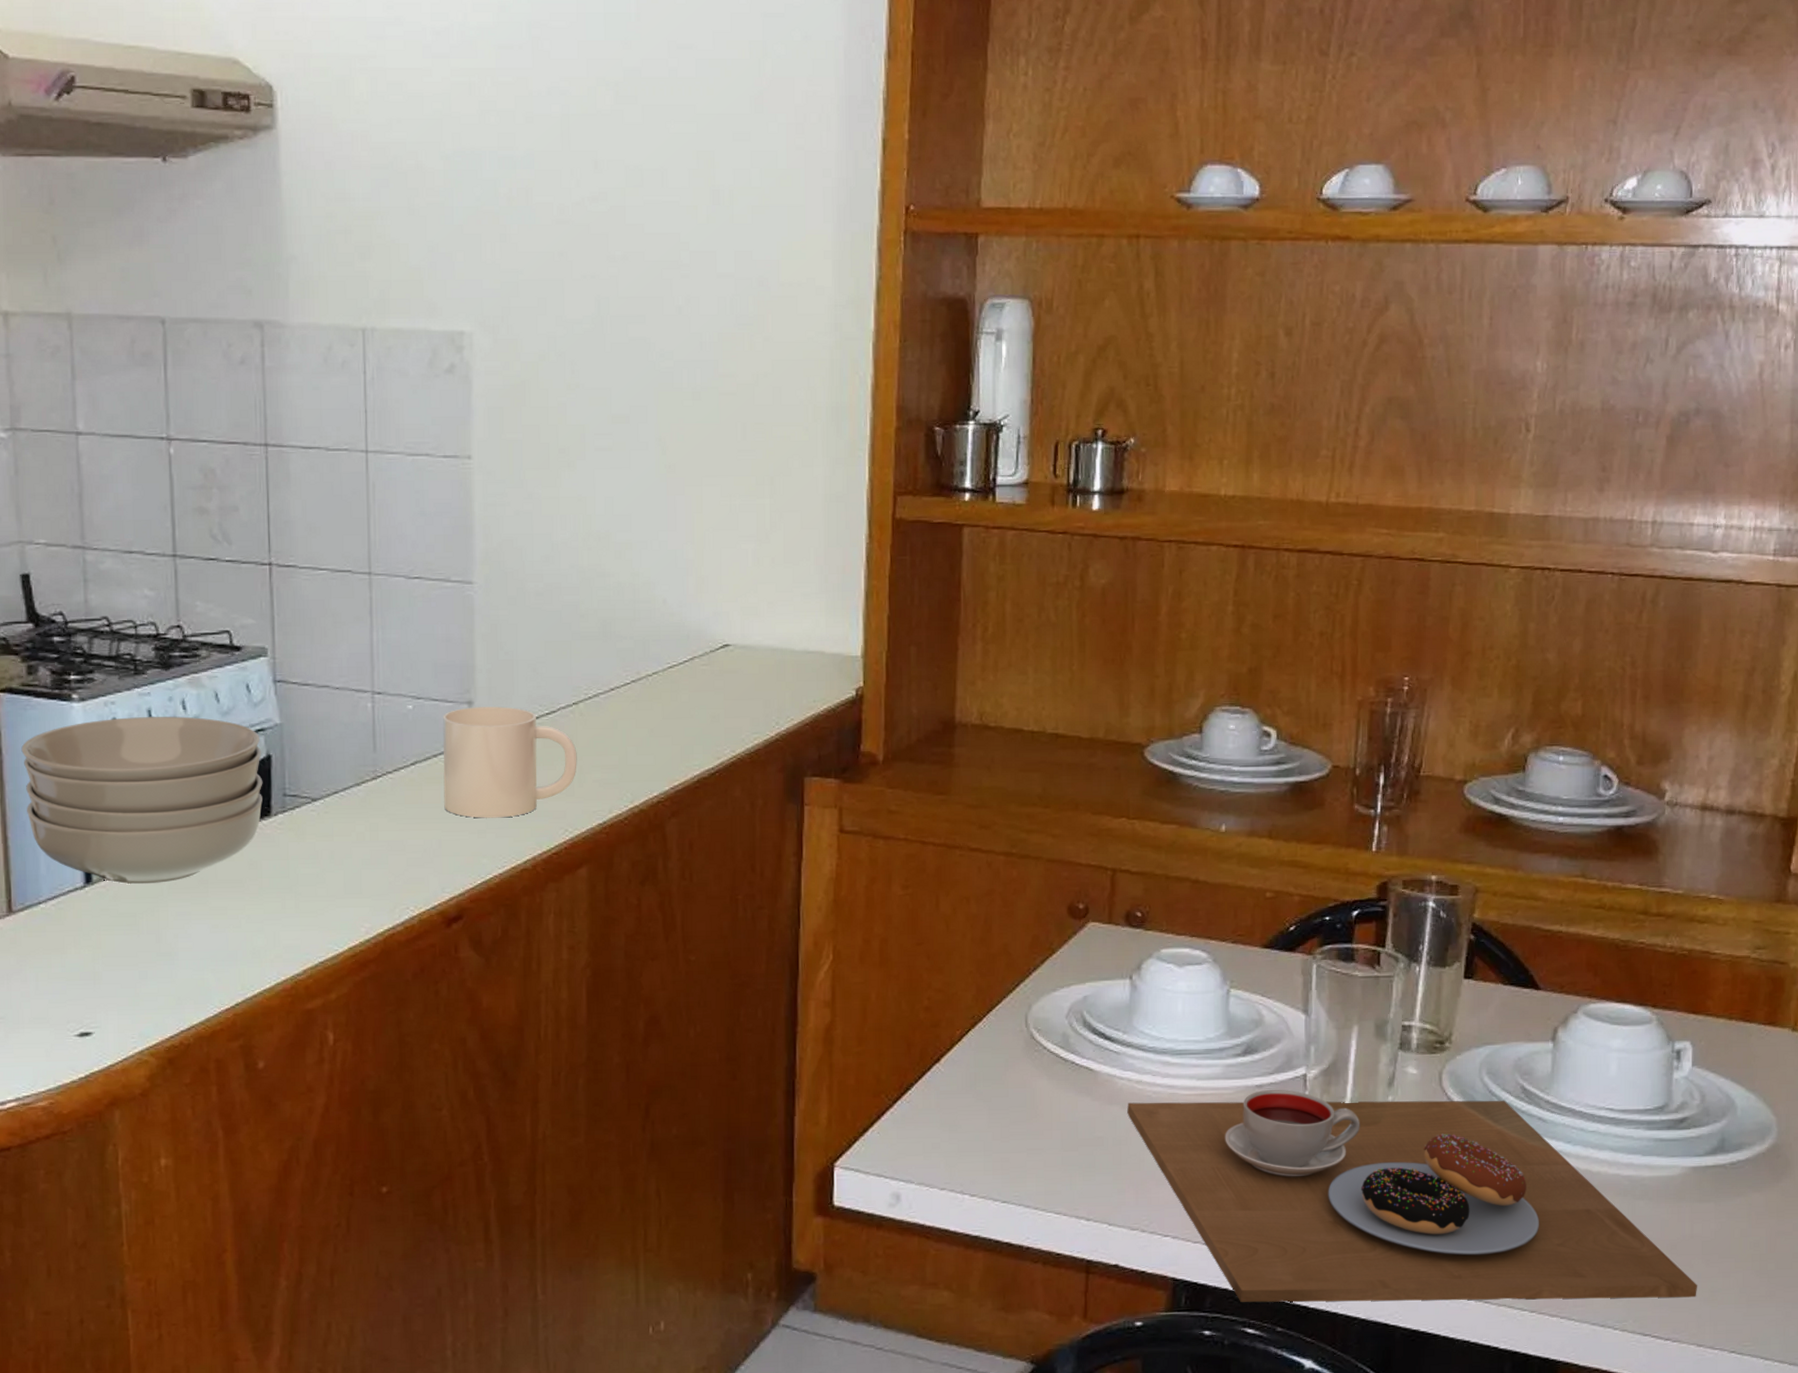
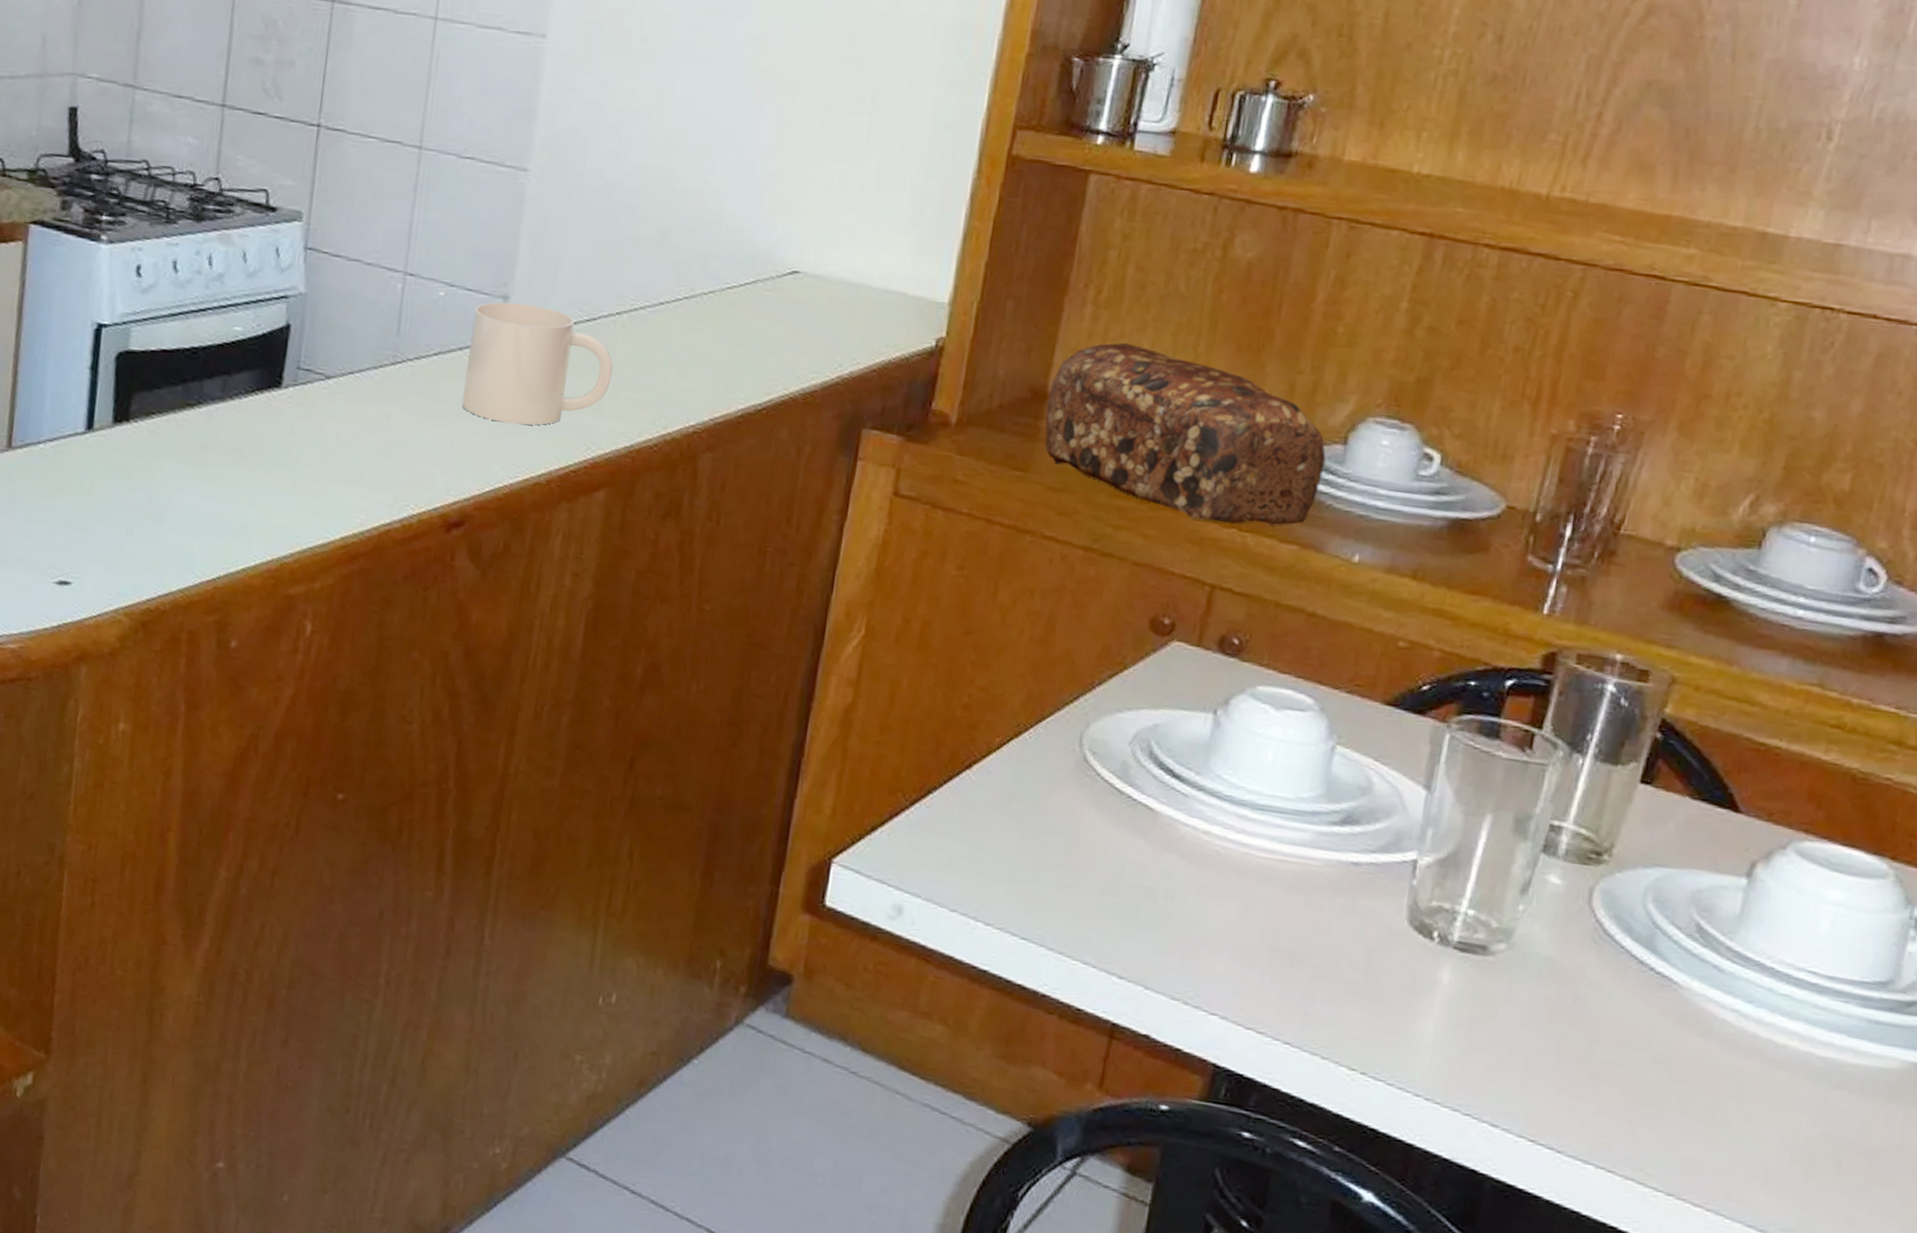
bowl: present [21,716,263,884] -> none [40,265,283,441]
bread loaf: none [956,670,1188,815] -> present [1045,342,1326,525]
place setting: present [1127,1090,1697,1303] -> none [1187,854,1900,1222]

